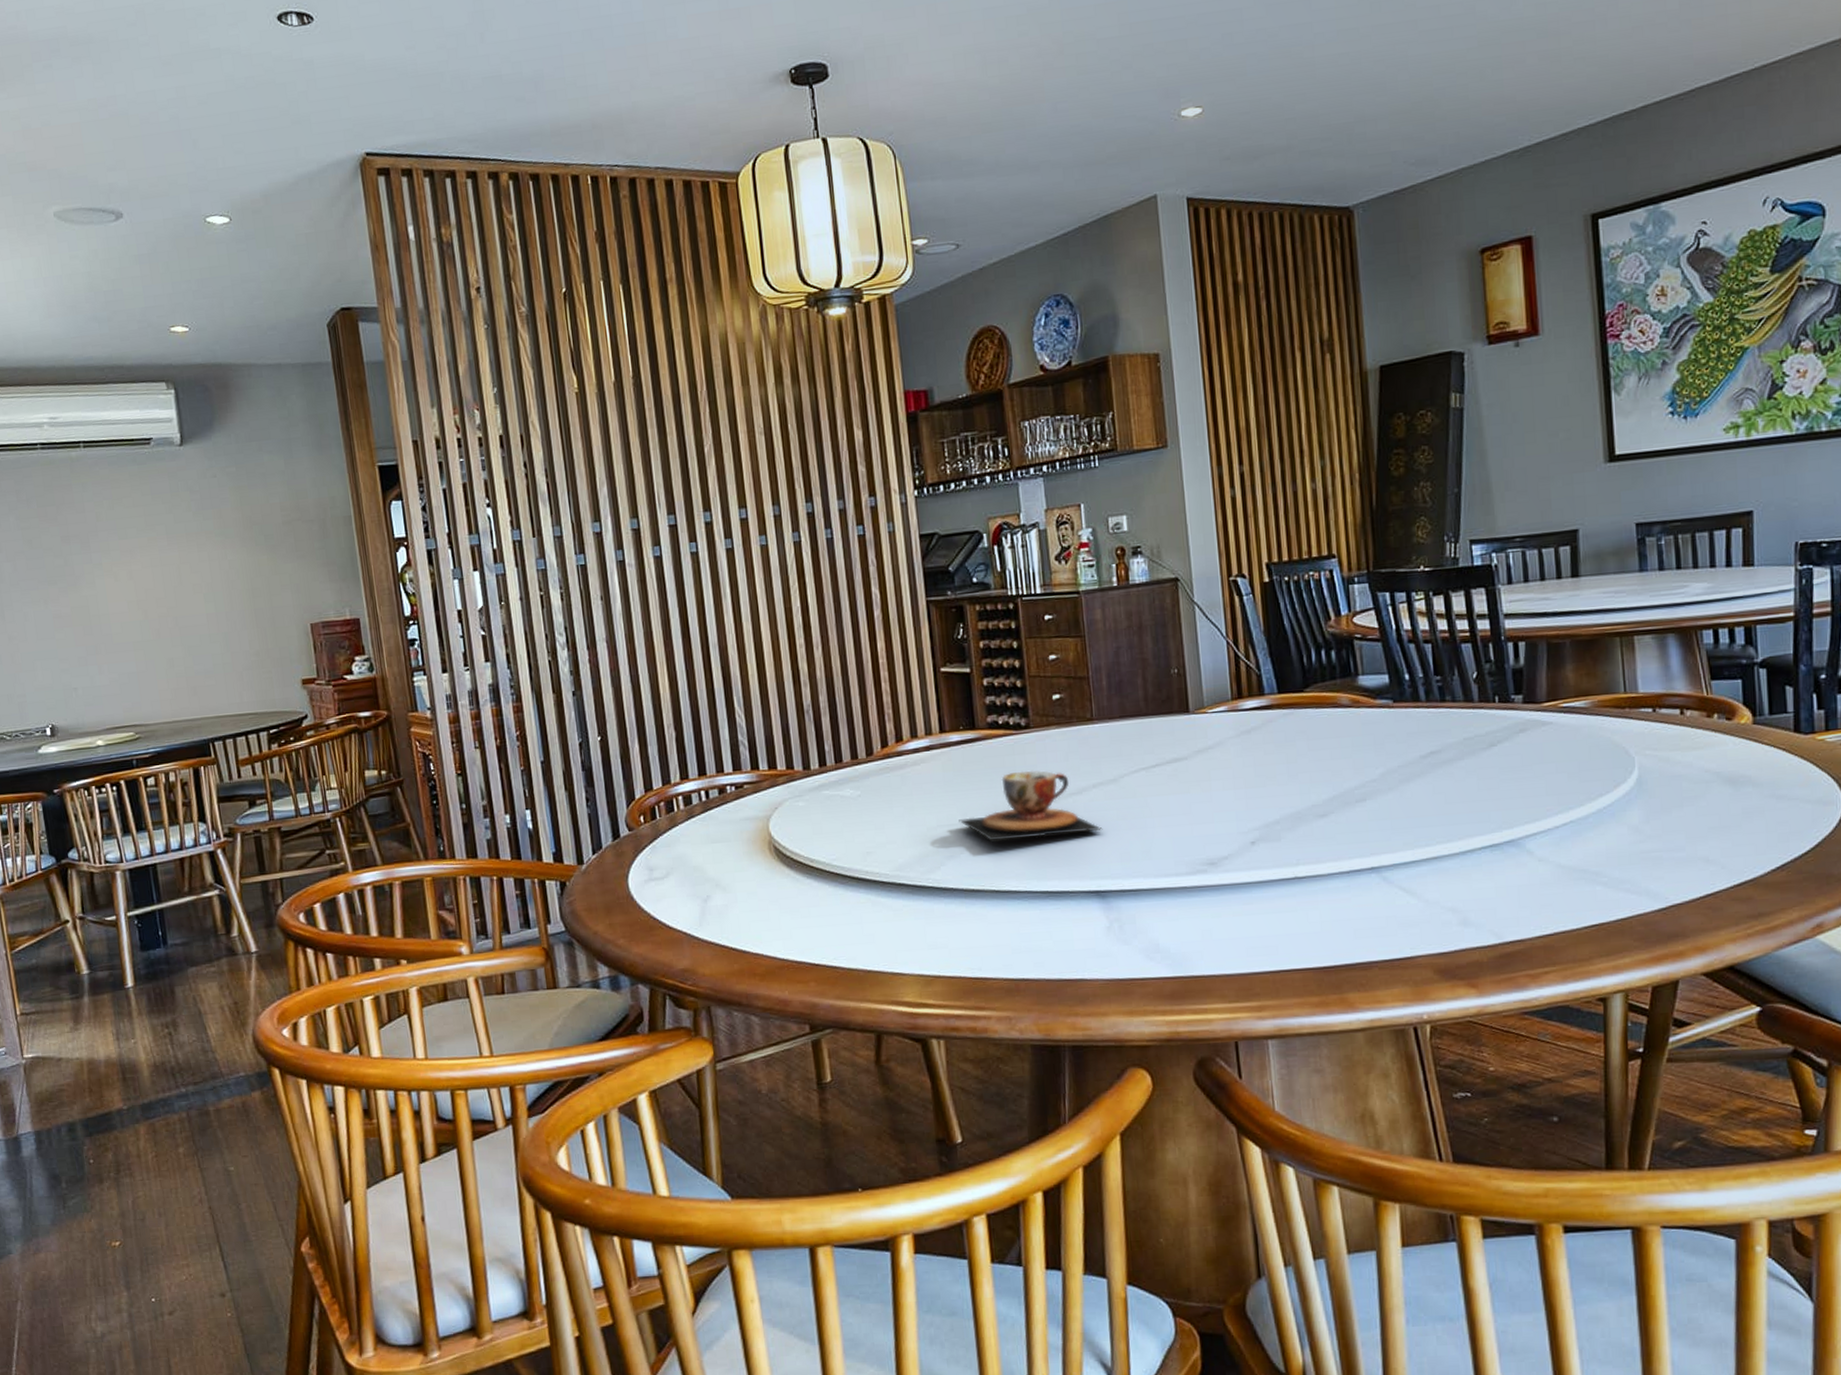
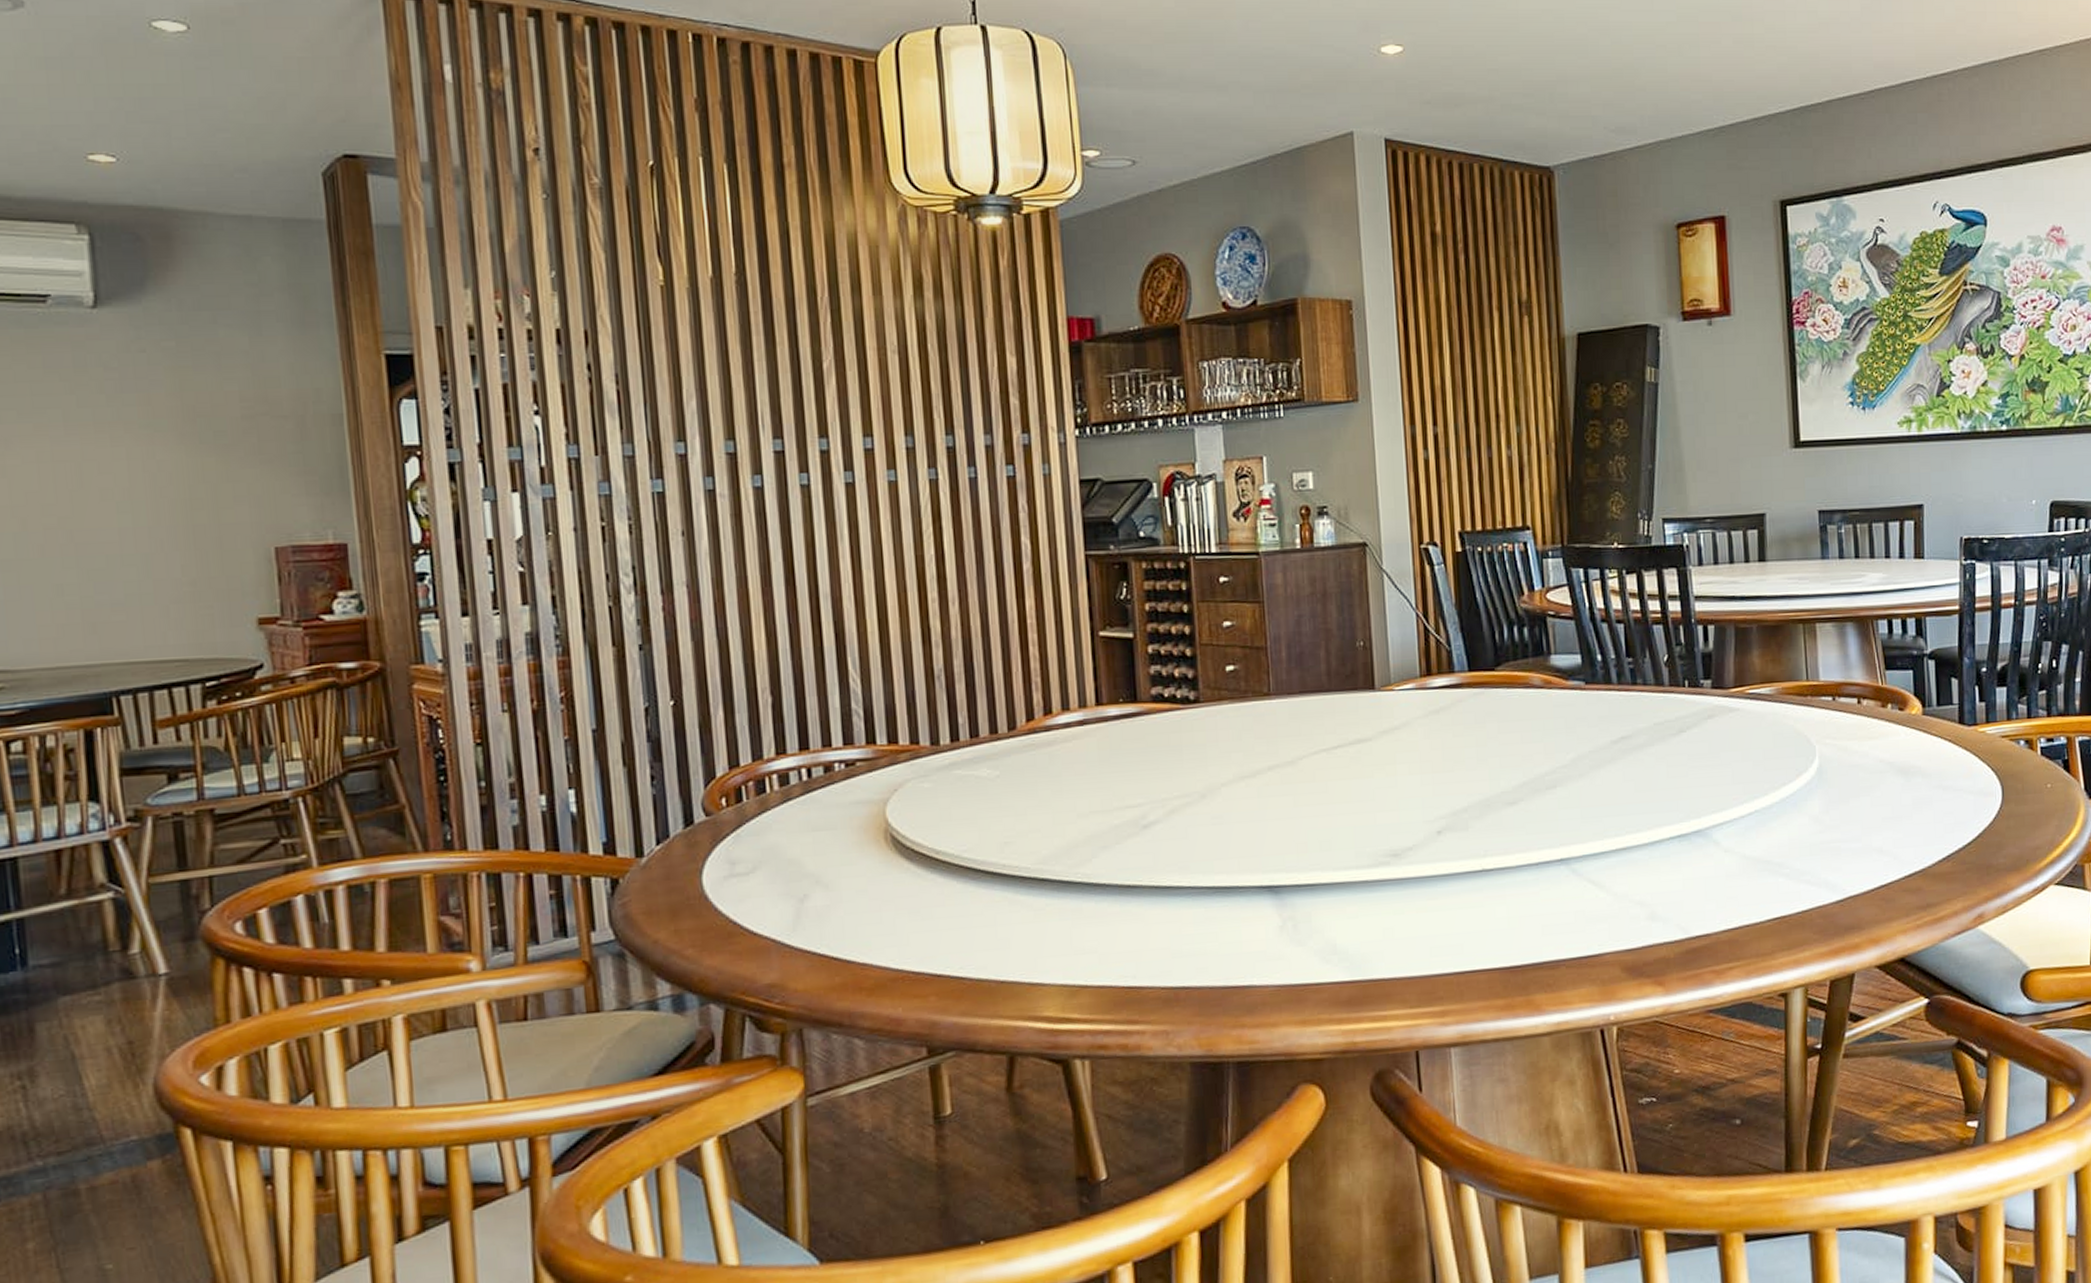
teacup: present [959,770,1103,842] -> none [1115,749,1278,830]

